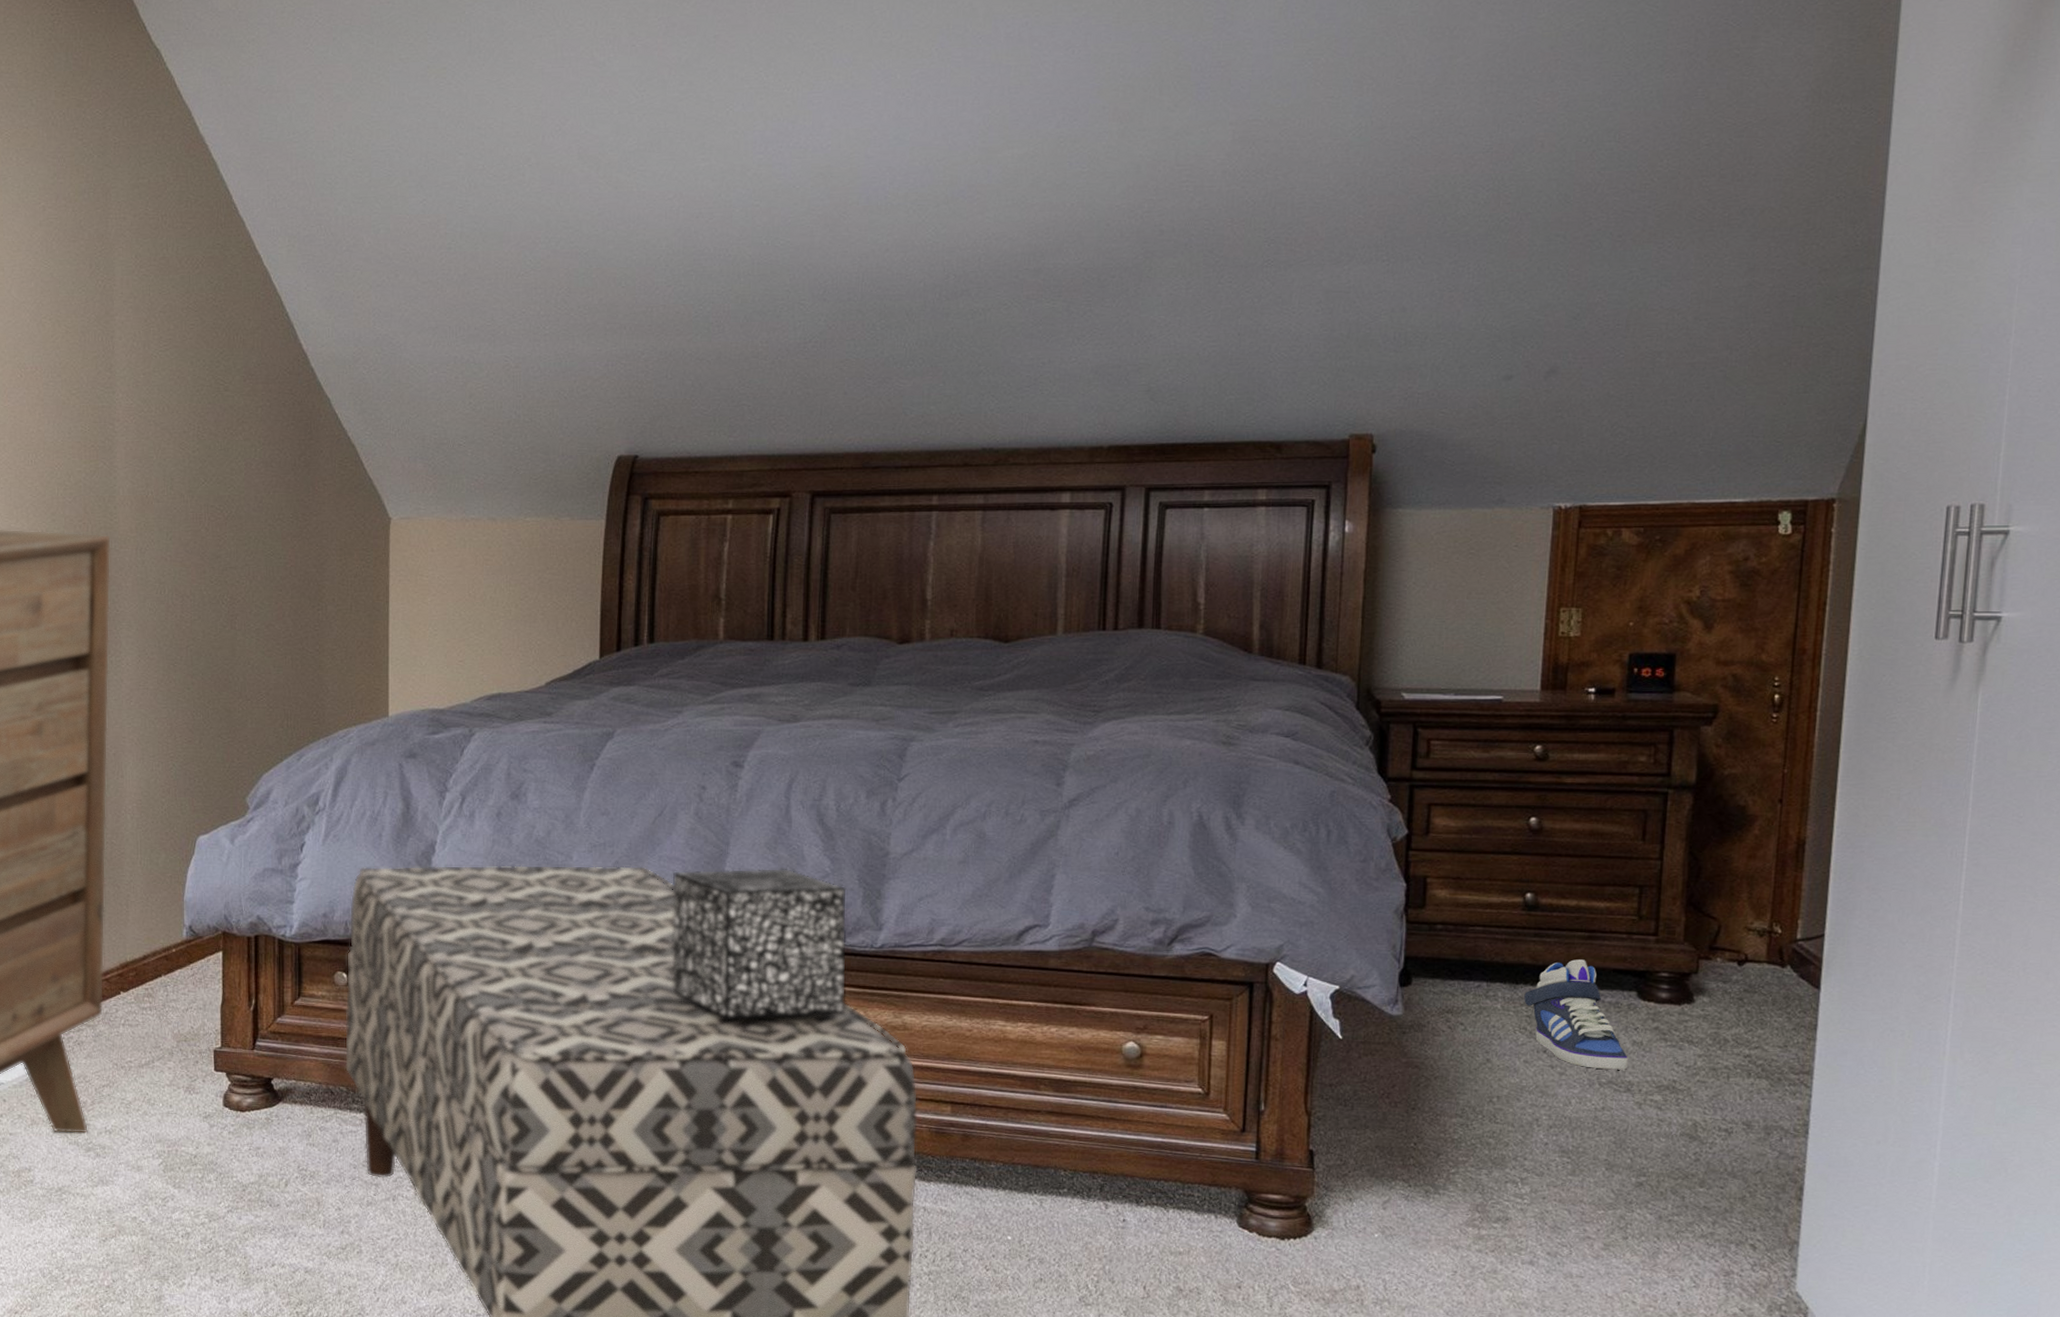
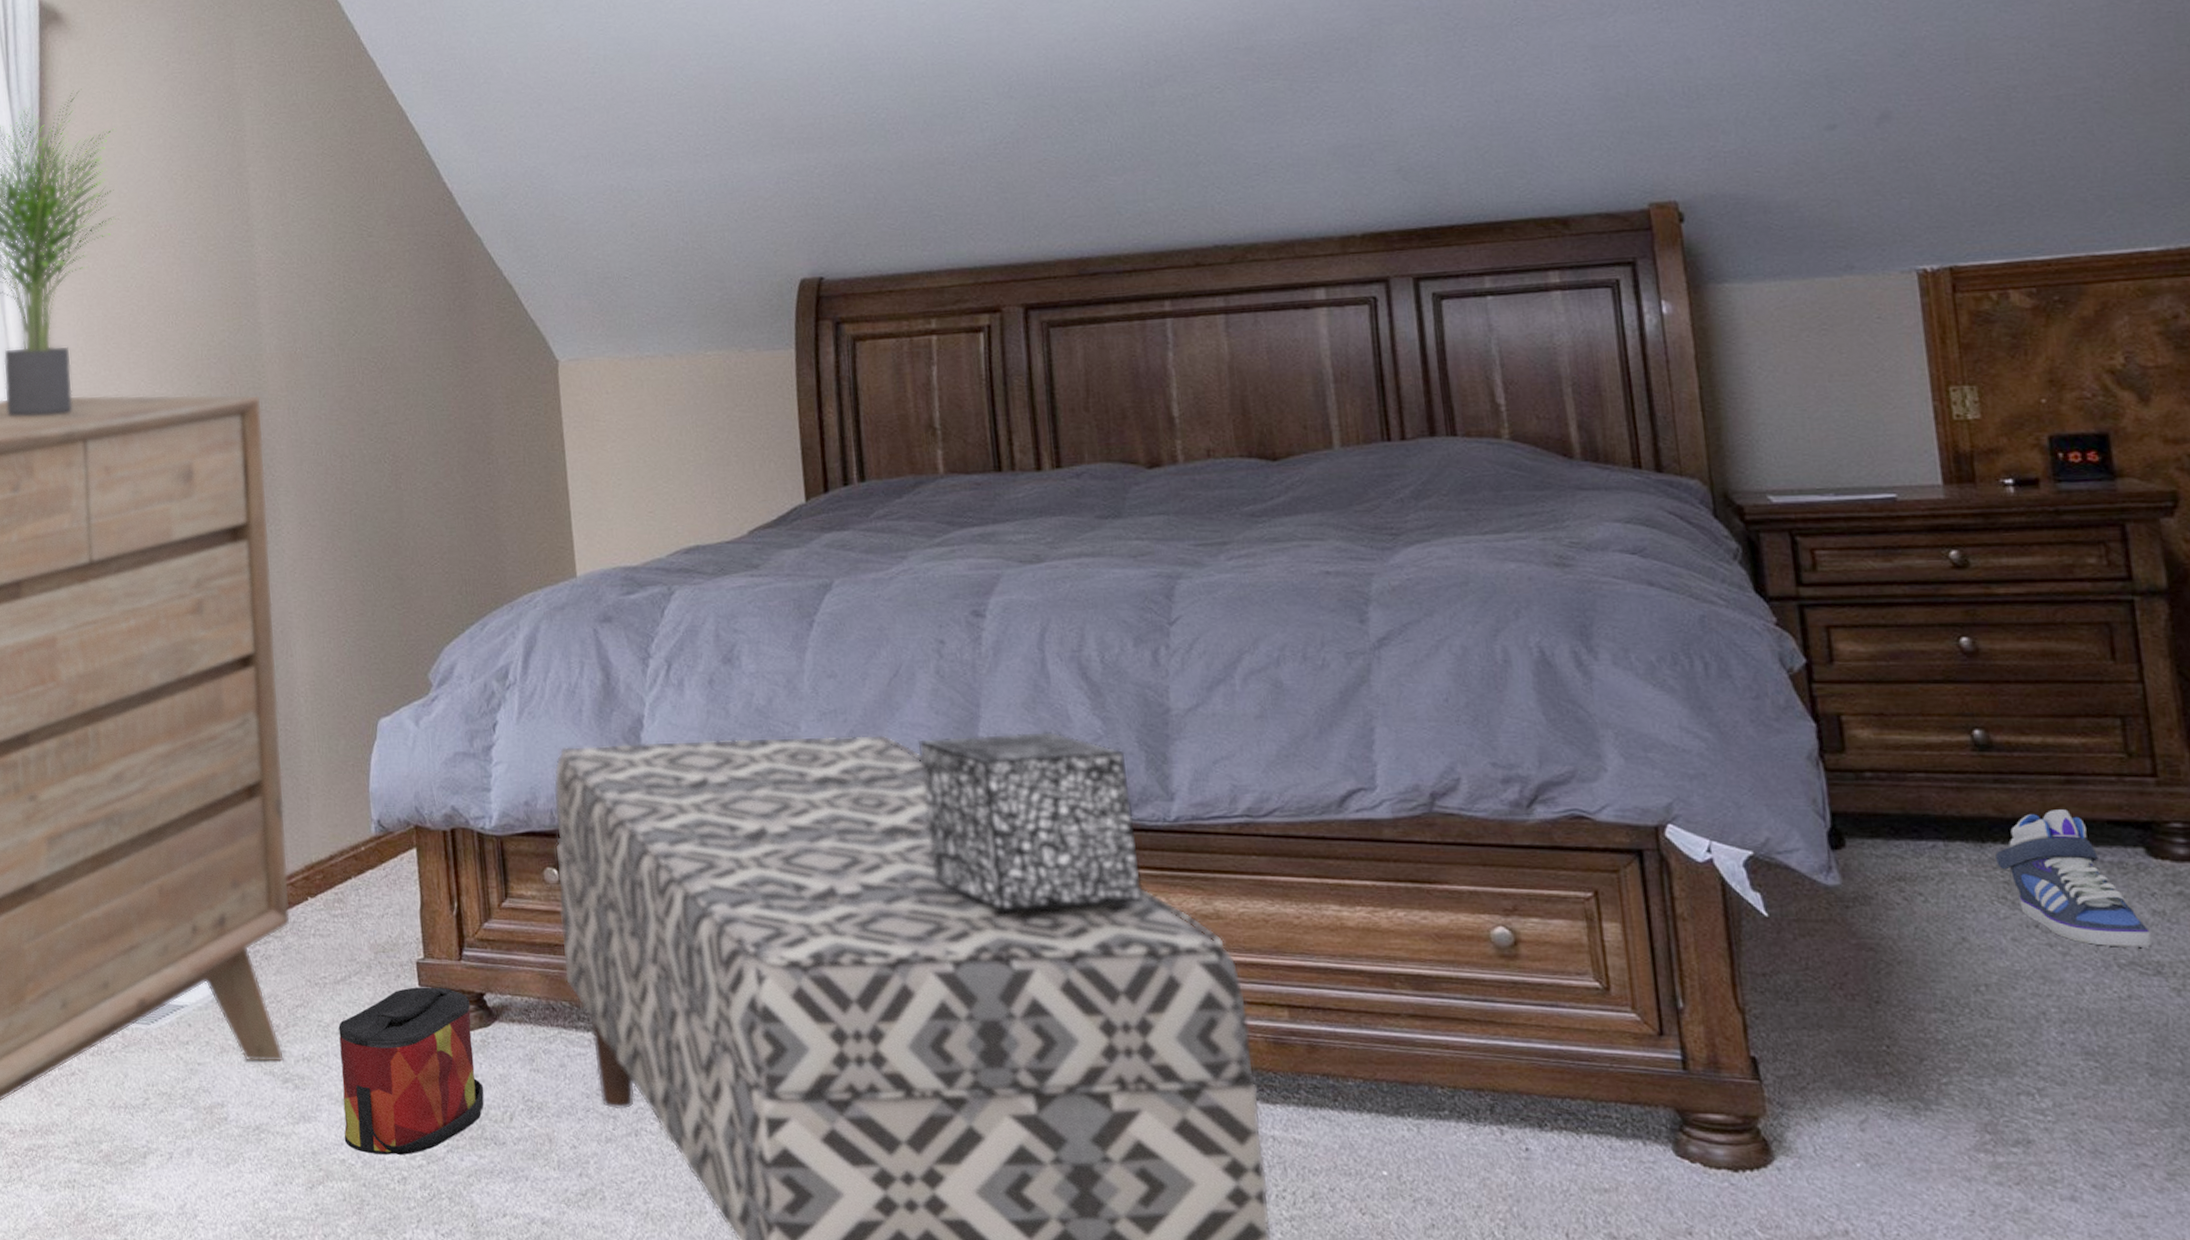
bag: none [137,1071,265,1214] -> present [338,987,484,1155]

